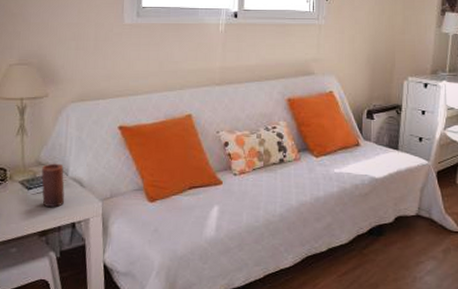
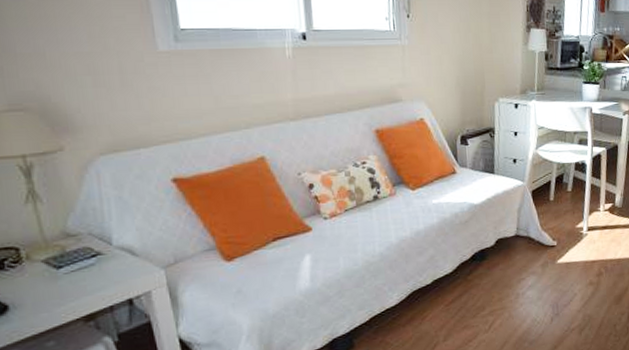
candle: present [41,163,65,207] -> none [72,231,114,286]

